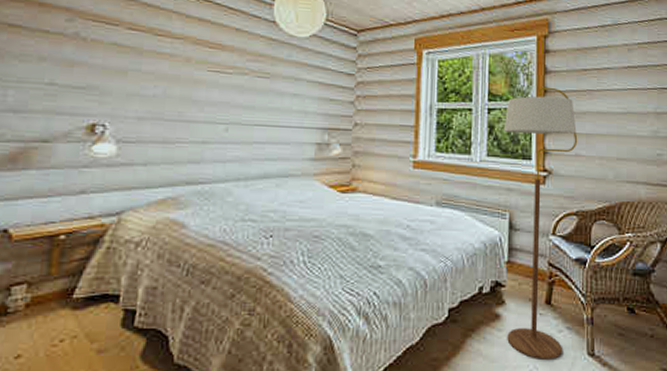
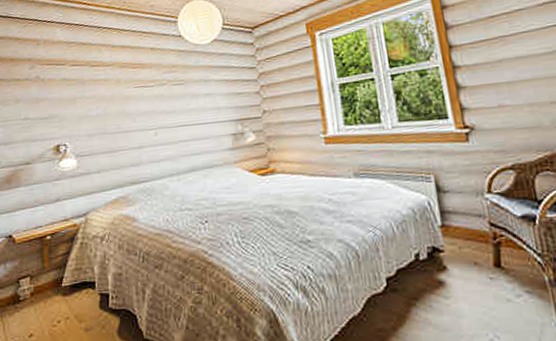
floor lamp: present [503,86,578,359] -> none [410,41,527,327]

